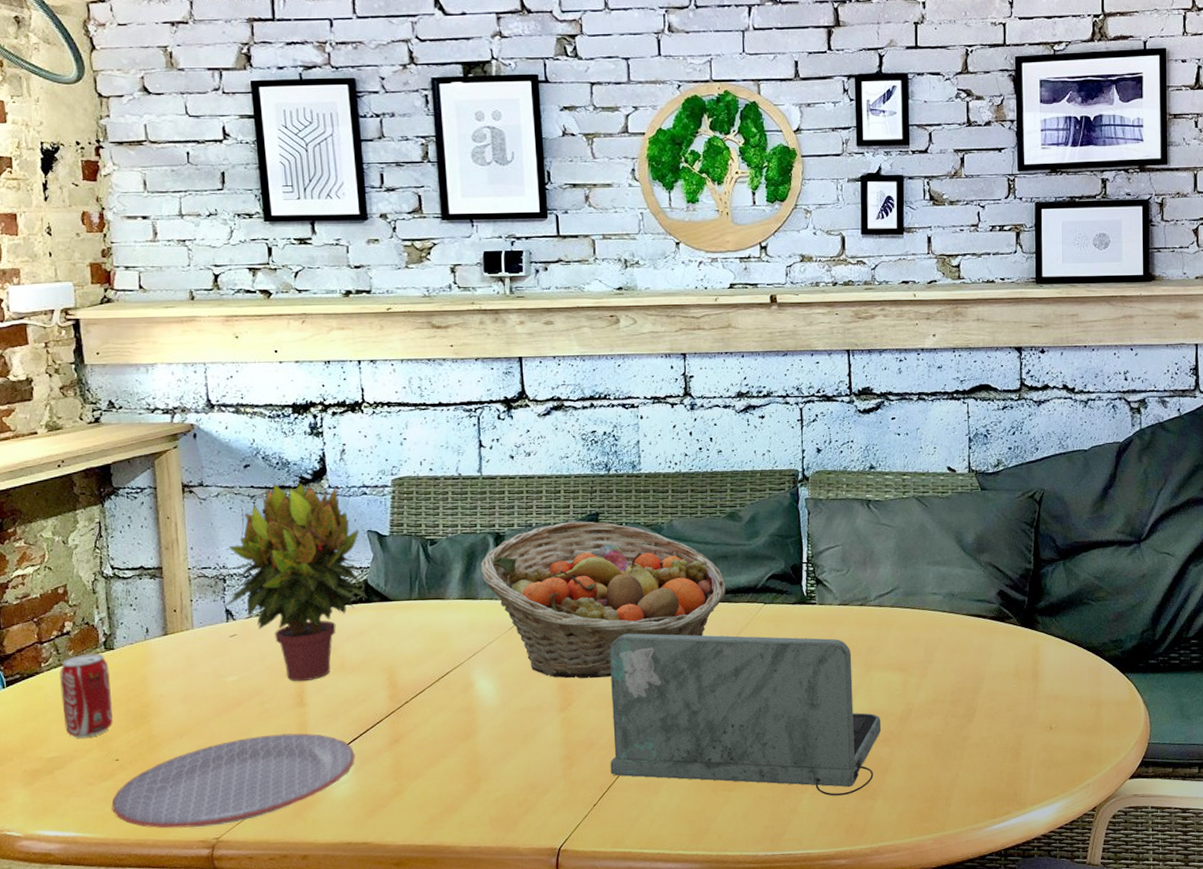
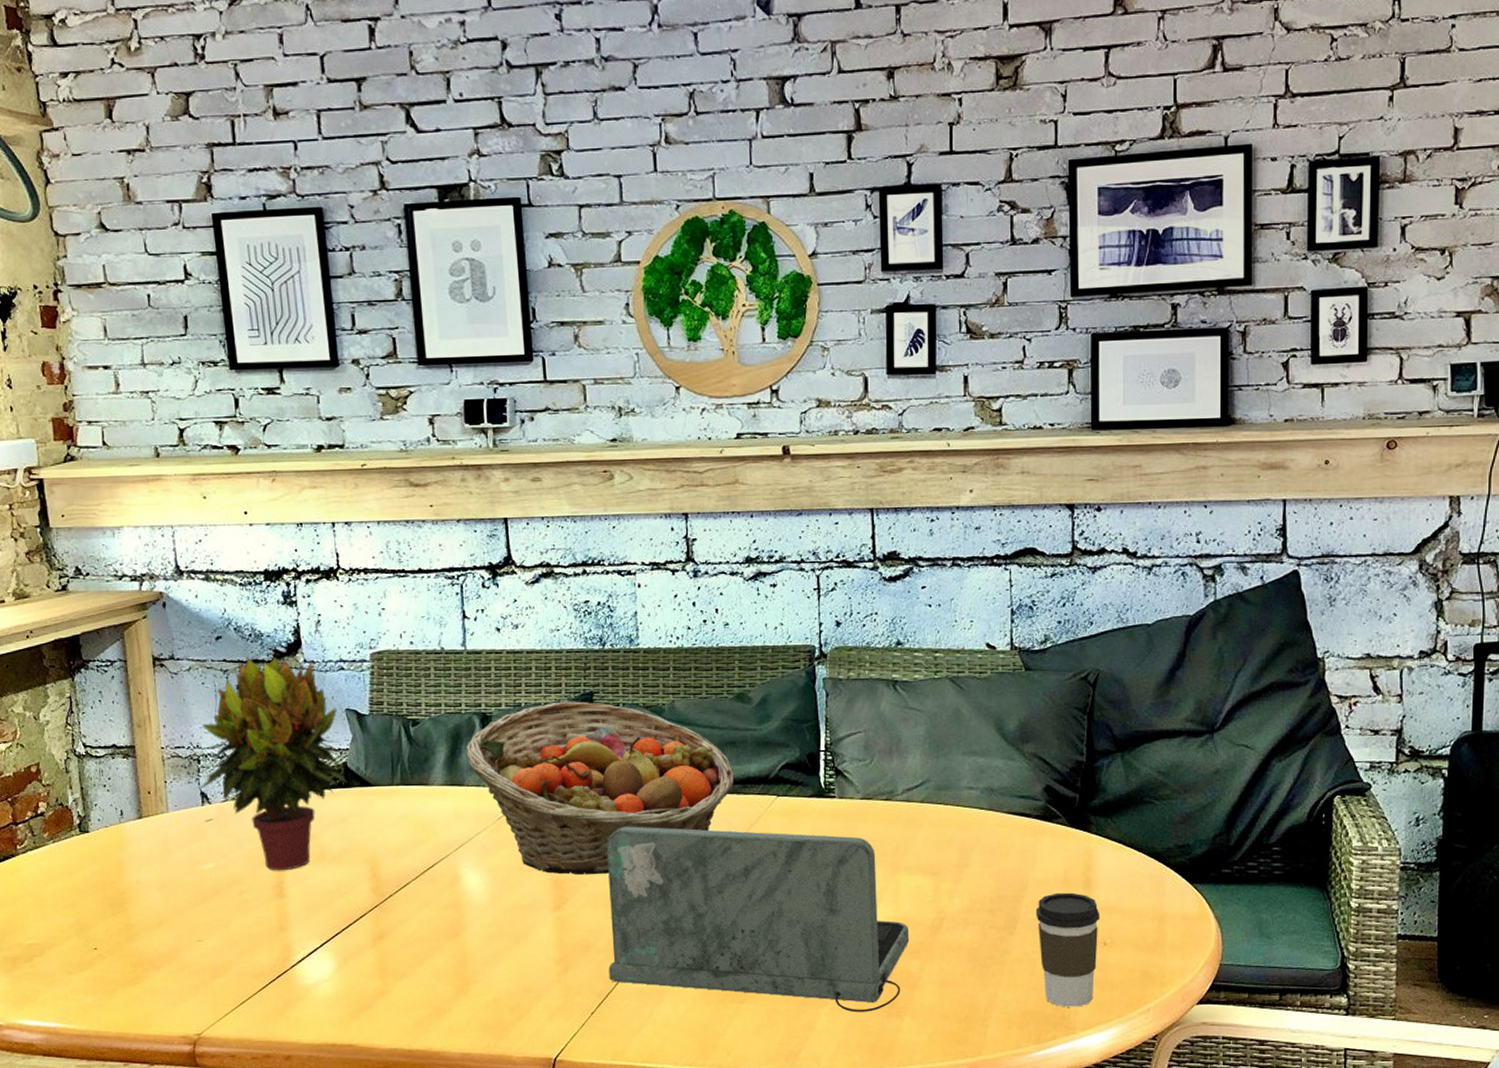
beverage can: present [60,653,113,738] -> none [35,836,90,925]
plate: present [111,733,355,829] -> none [91,925,338,1023]
coffee cup: none [991,683,1047,785] -> present [1035,892,1101,1007]

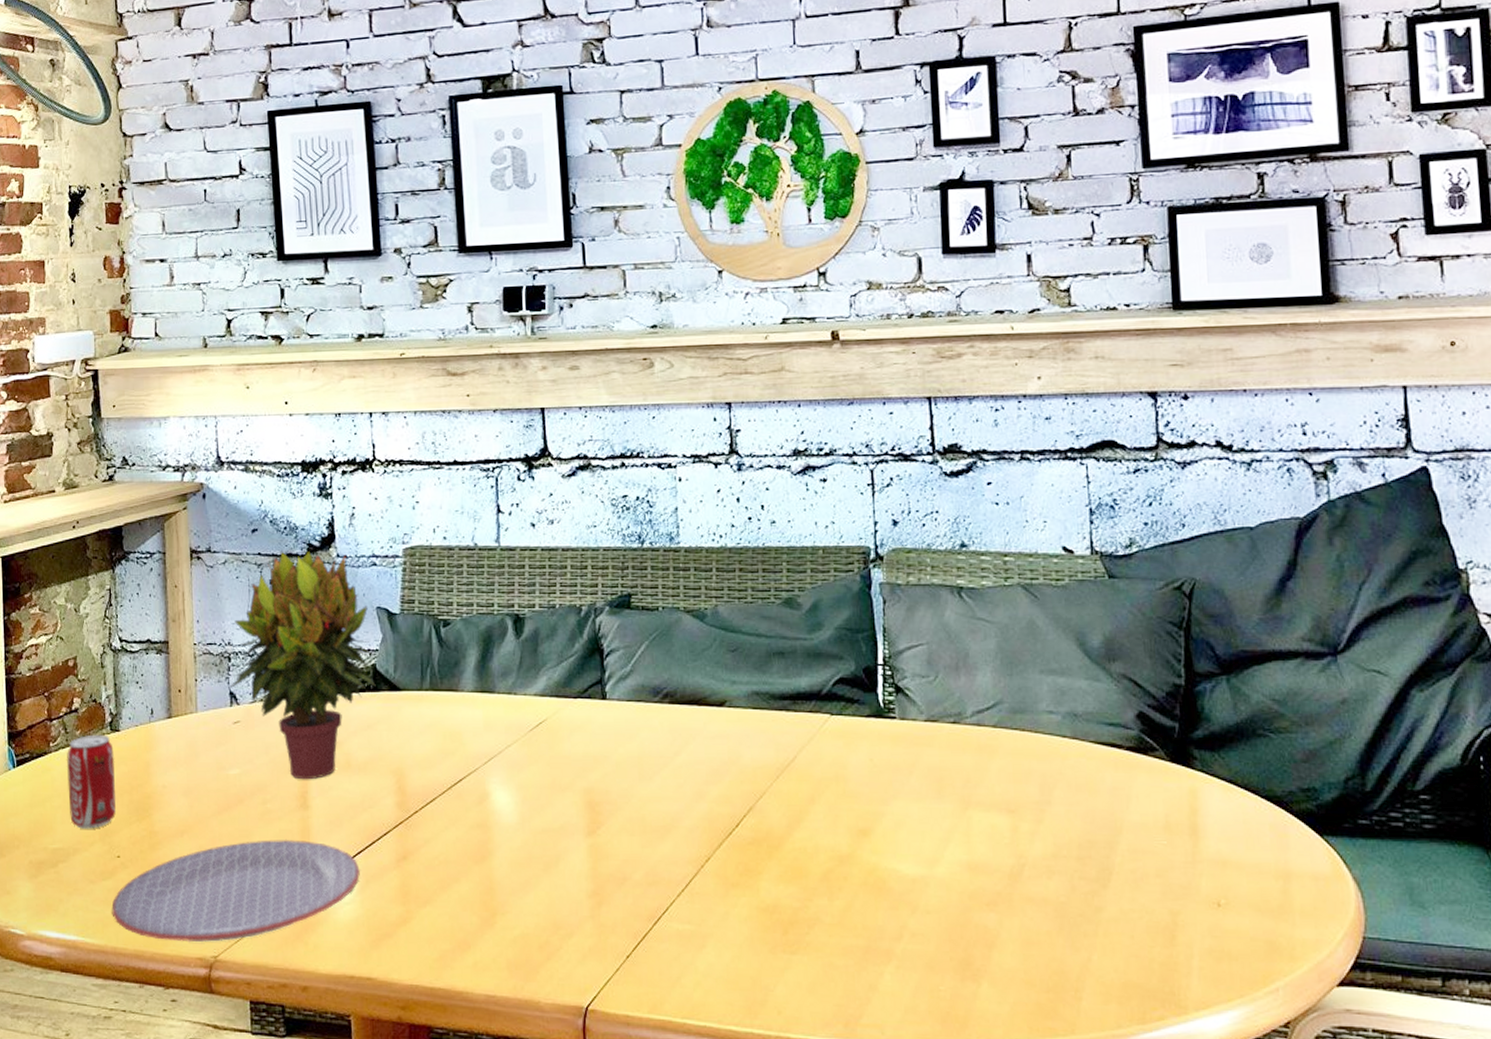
beverage can: none [35,836,90,925] -> present [67,734,116,829]
plate: none [91,925,338,1023] -> present [111,839,360,943]
fruit basket: present [466,701,735,875] -> none [497,603,784,796]
laptop: present [607,826,910,1013] -> none [644,743,985,973]
coffee cup: present [1035,892,1101,1007] -> none [1133,840,1212,981]

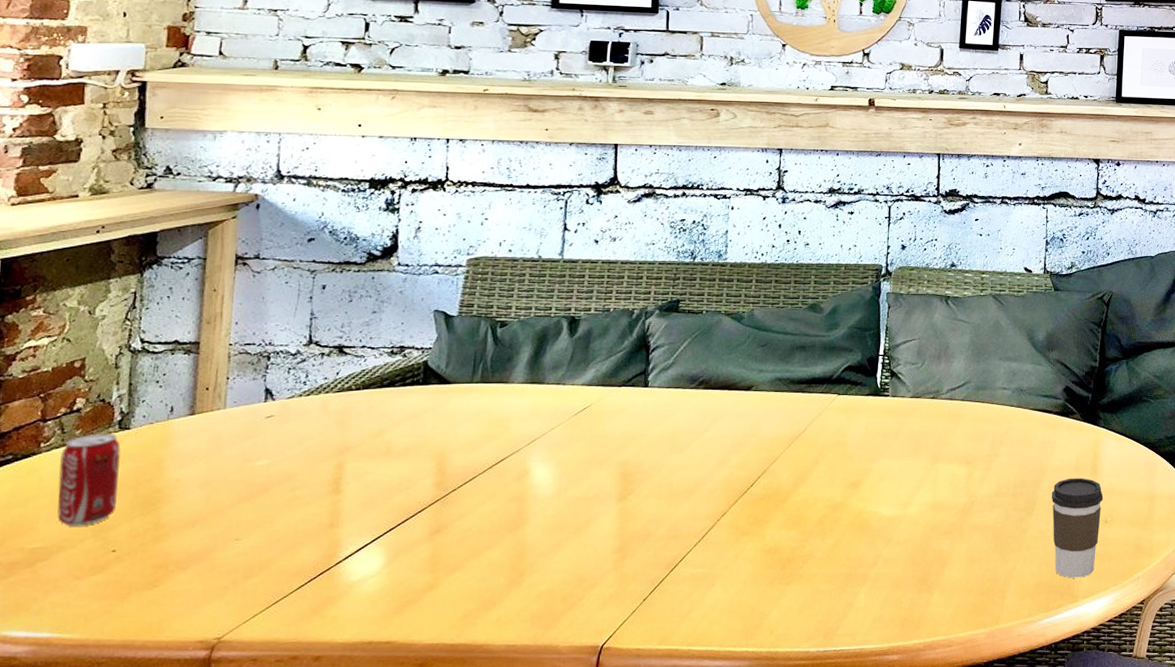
plate: present [111,839,360,943] -> none [98,522,390,628]
potted plant: present [228,550,376,780] -> none [264,259,429,467]
coffee cup: none [1133,840,1212,981] -> present [1051,477,1104,578]

